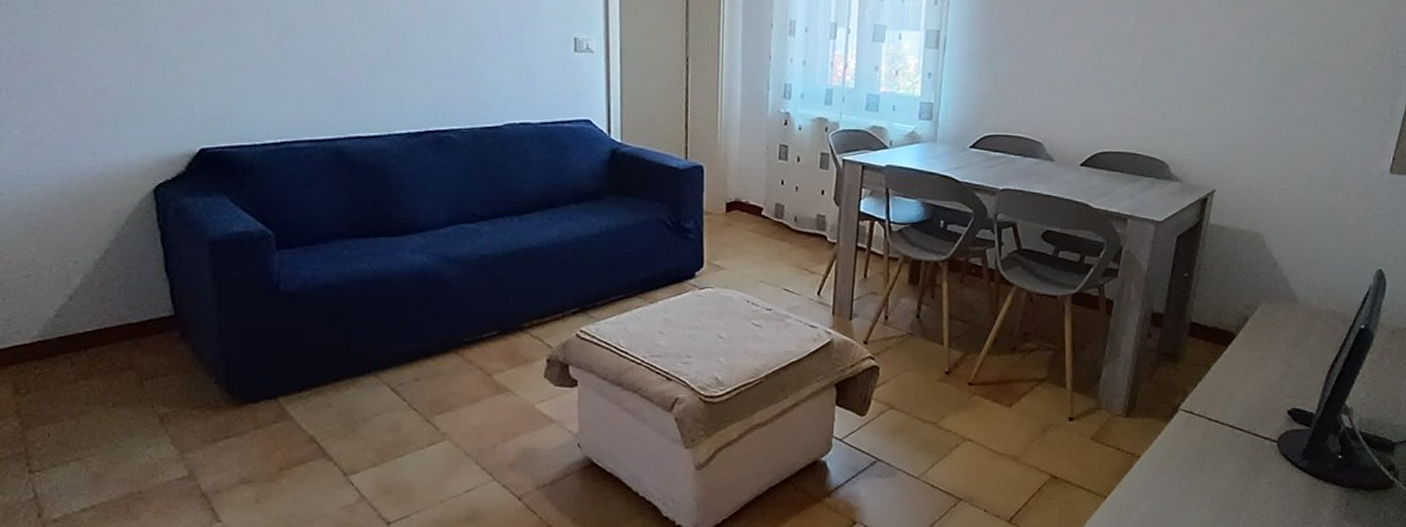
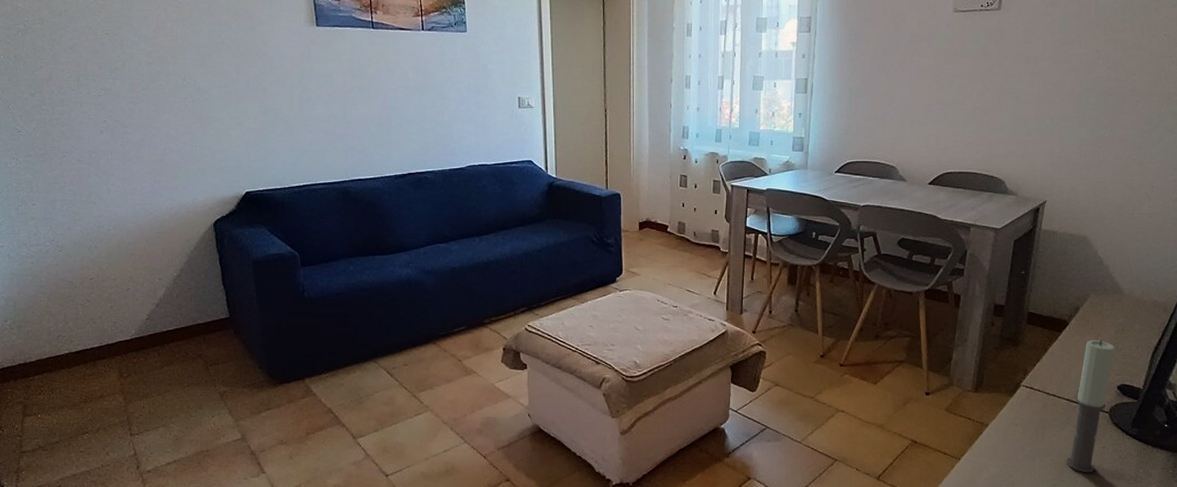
candle: none [1228,355,1286,513] -> present [1066,339,1114,473]

